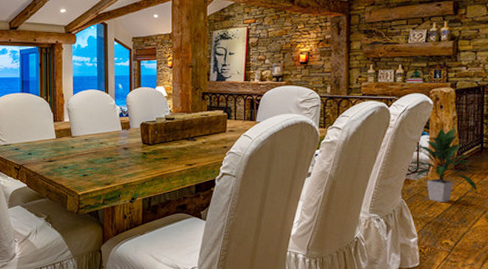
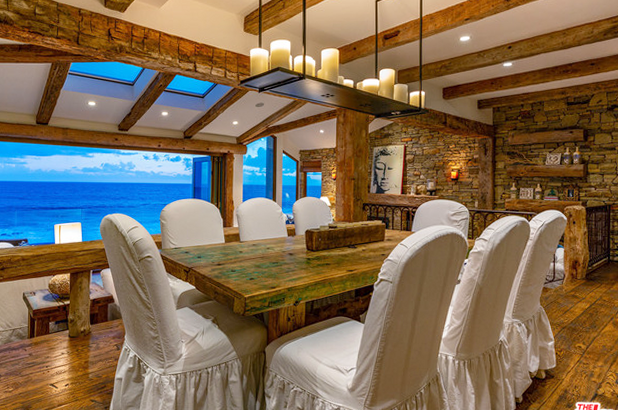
indoor plant: present [408,127,478,203] -> none [546,241,606,310]

